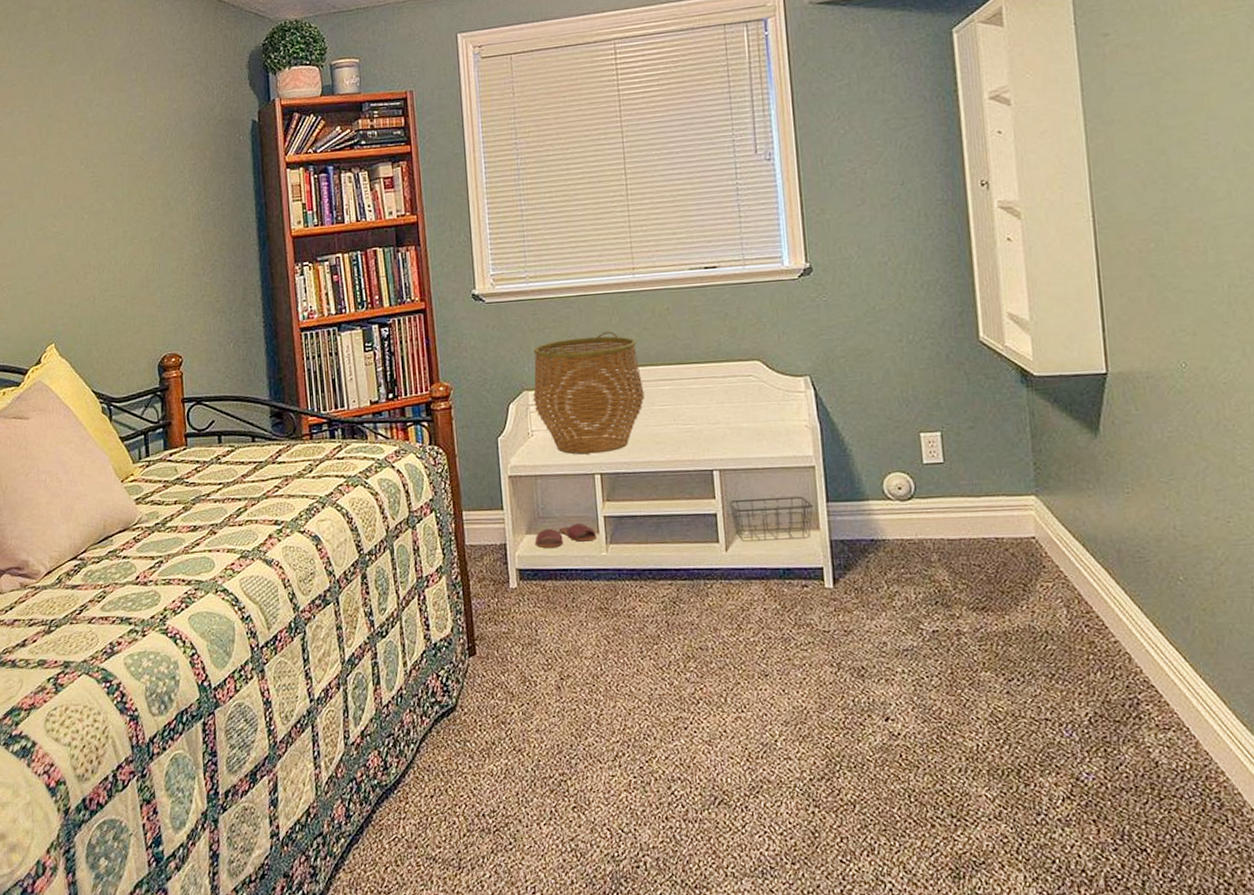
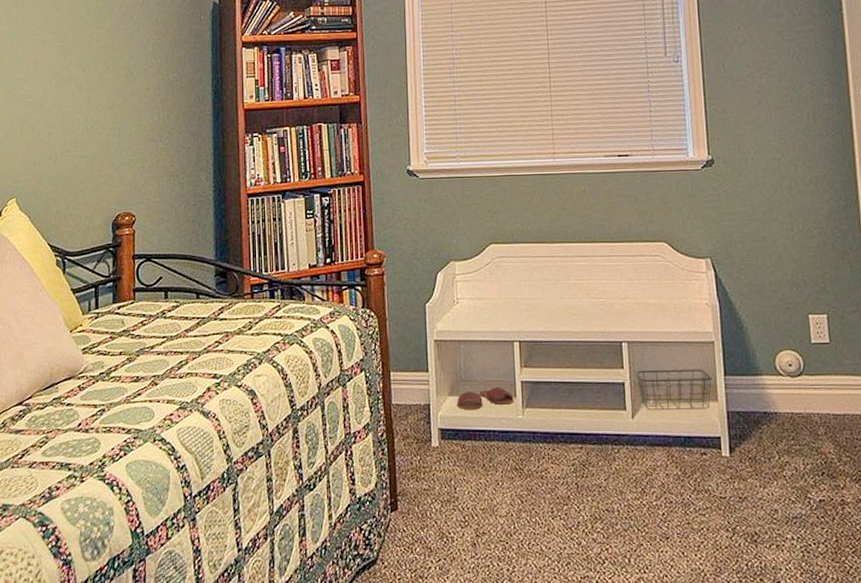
basket: present [532,331,645,455] -> none [459,209,561,323]

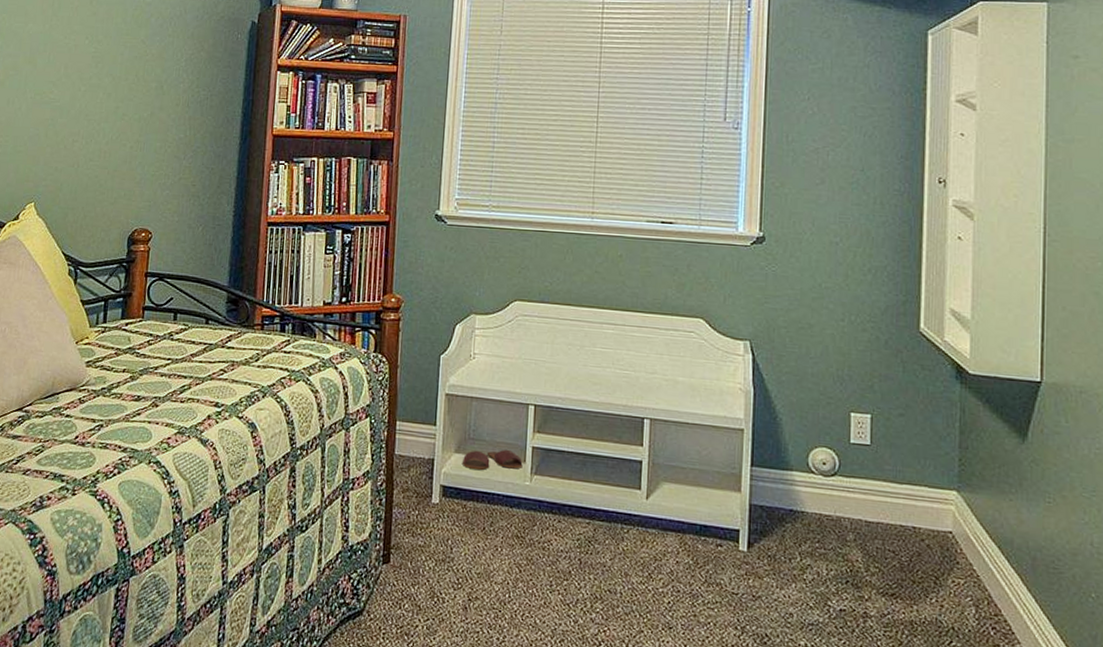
basket: present [636,369,713,411] -> none [655,450,738,499]

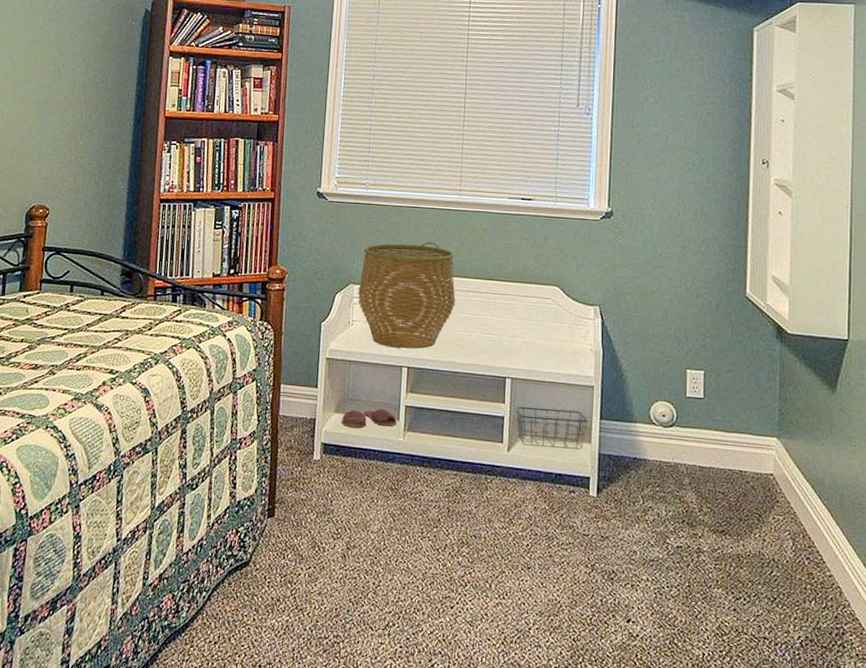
basket: none [479,269,588,386] -> present [357,242,456,350]
basket: none [655,450,738,499] -> present [516,406,589,450]

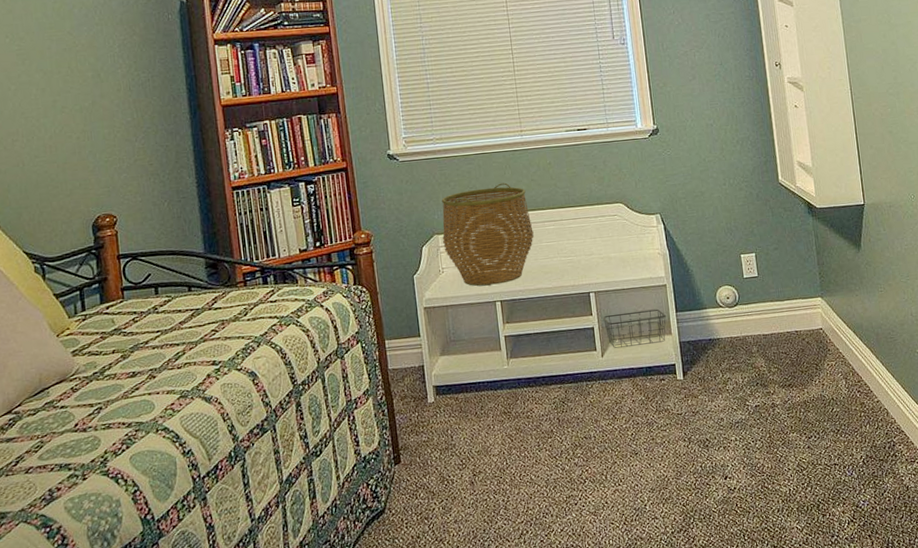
slippers: present [341,408,397,429] -> none [448,342,499,367]

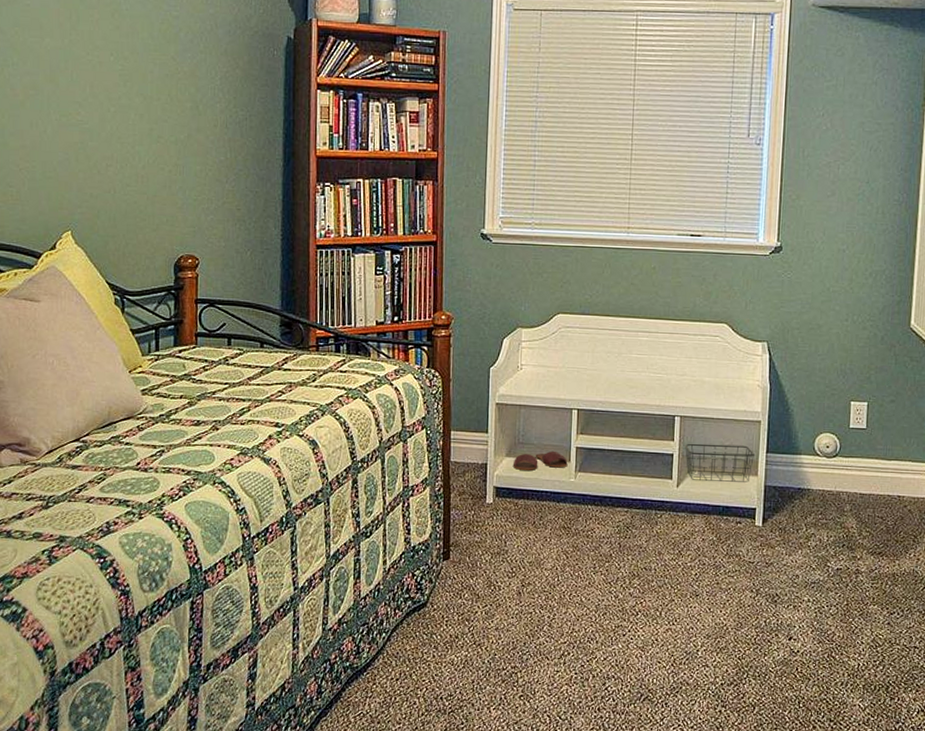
basket: present [441,182,534,286] -> none [525,282,625,391]
slippers: none [448,342,499,367] -> present [512,450,568,471]

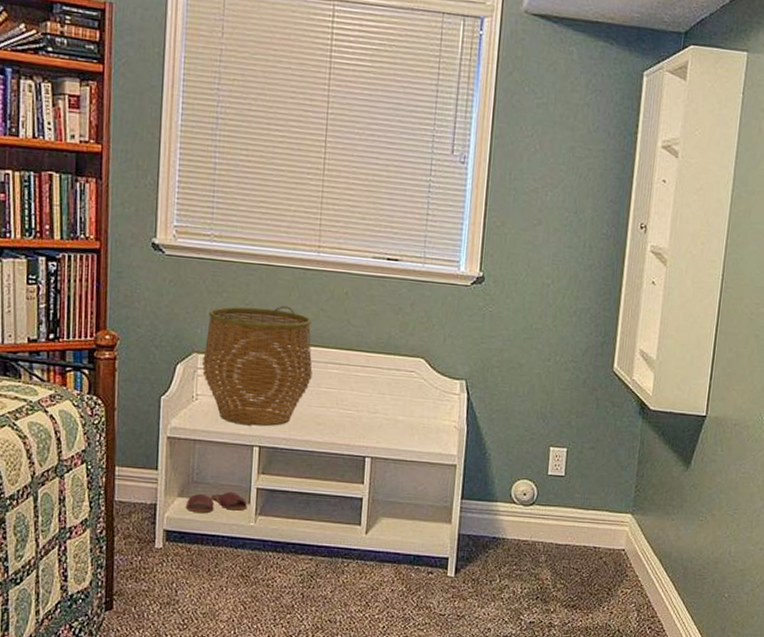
basket: none [525,282,625,391] -> present [201,305,313,427]
basket: present [685,443,756,482] -> none [375,487,450,530]

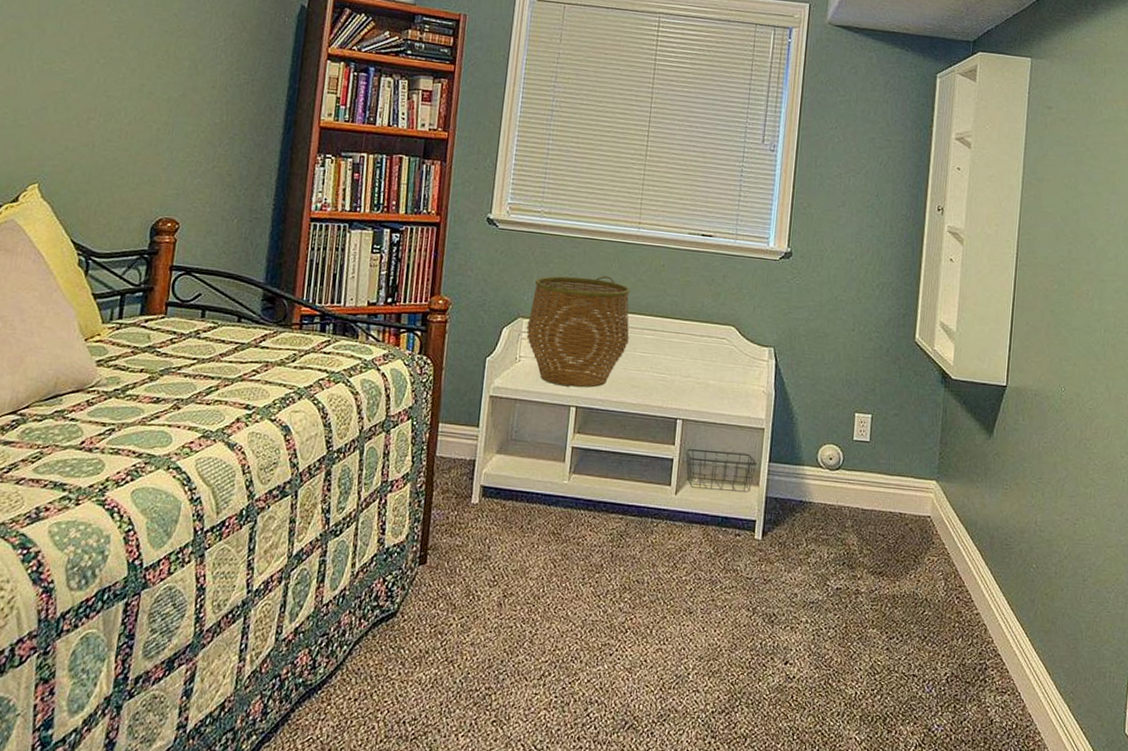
slippers: present [185,491,248,514] -> none [503,449,562,471]
basket: none [375,487,450,530] -> present [685,448,758,493]

